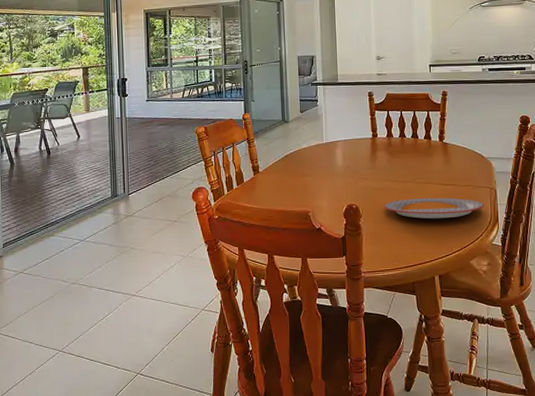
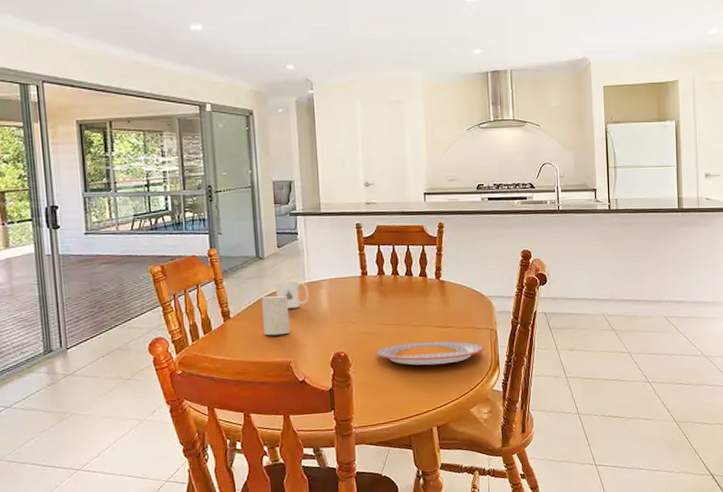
cup: none [285,154,310,188] -> present [261,296,291,336]
mug: none [298,140,326,165] -> present [276,280,309,308]

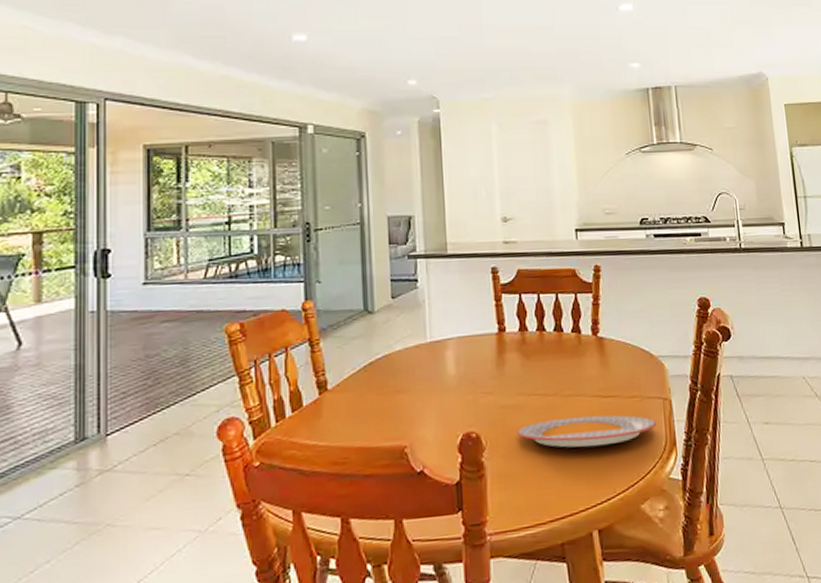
cup: present [261,296,291,336] -> none [369,359,406,412]
mug: present [276,280,309,308] -> none [388,339,431,376]

